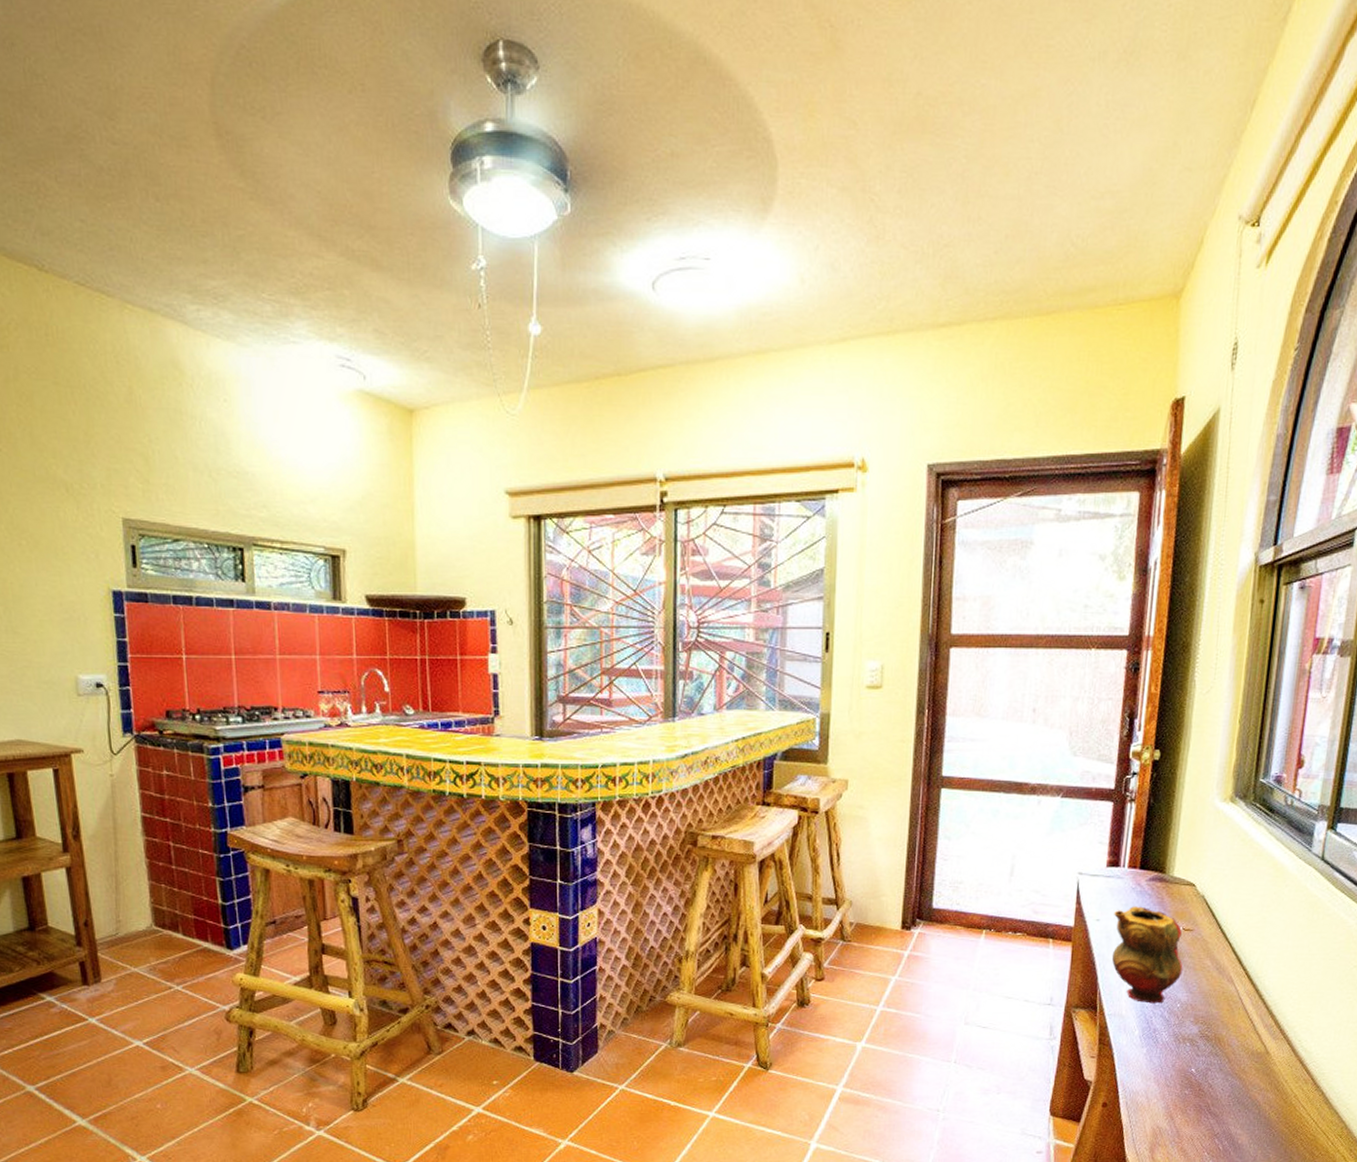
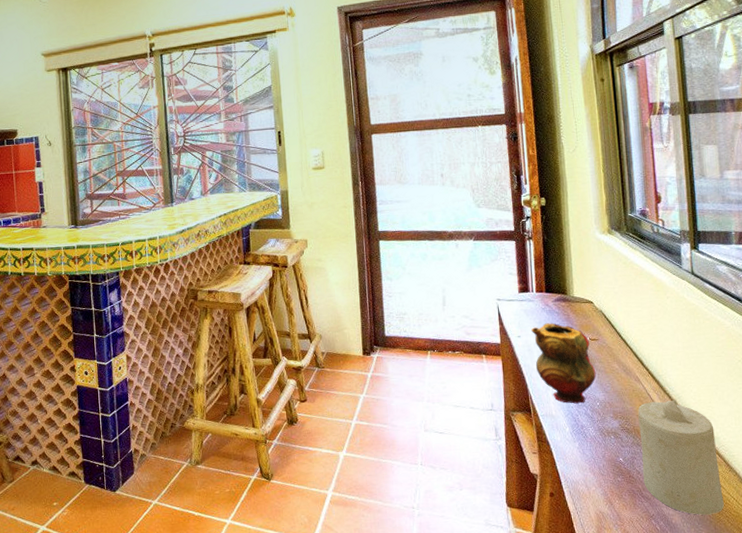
candle: none [1214,1006,1309,1137] -> present [638,399,724,516]

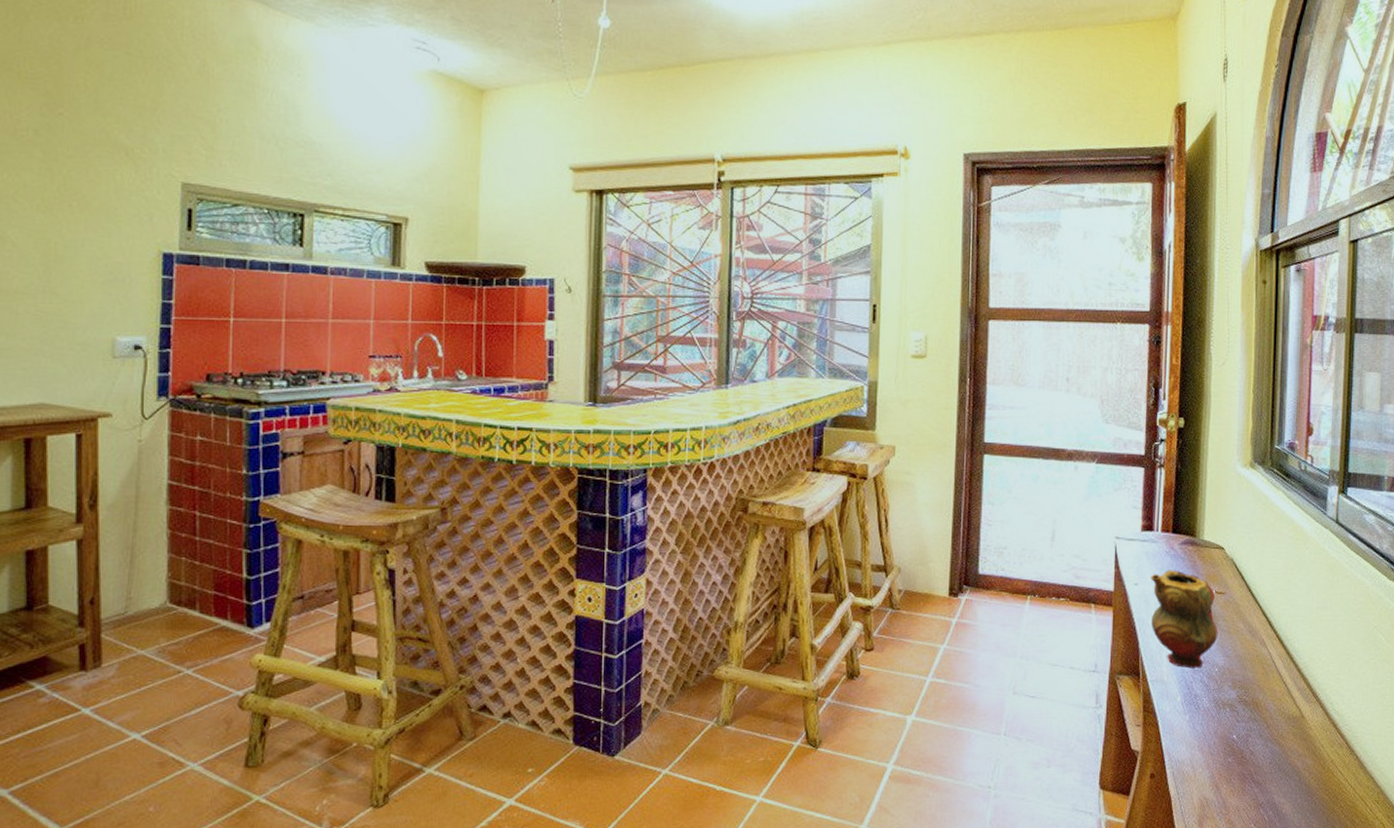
candle: present [638,399,724,516] -> none [1256,668,1340,805]

